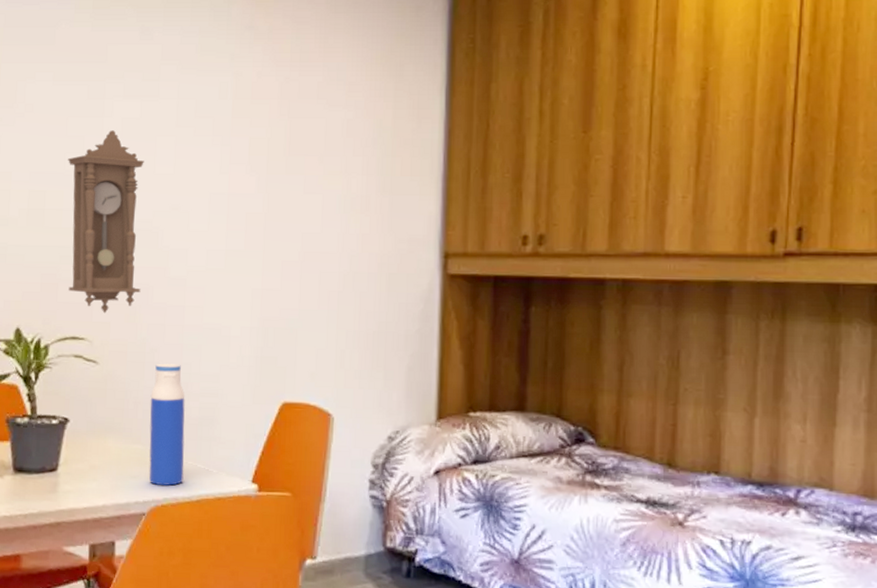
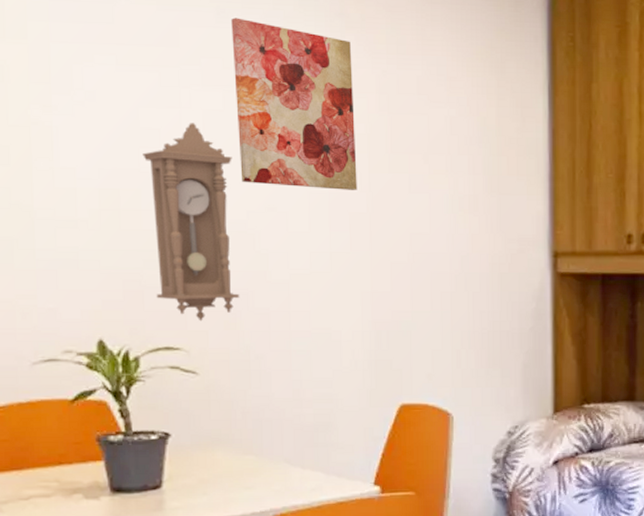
water bottle: present [149,363,185,486] -> none [259,371,302,494]
wall art: none [150,34,258,191] -> present [231,17,357,190]

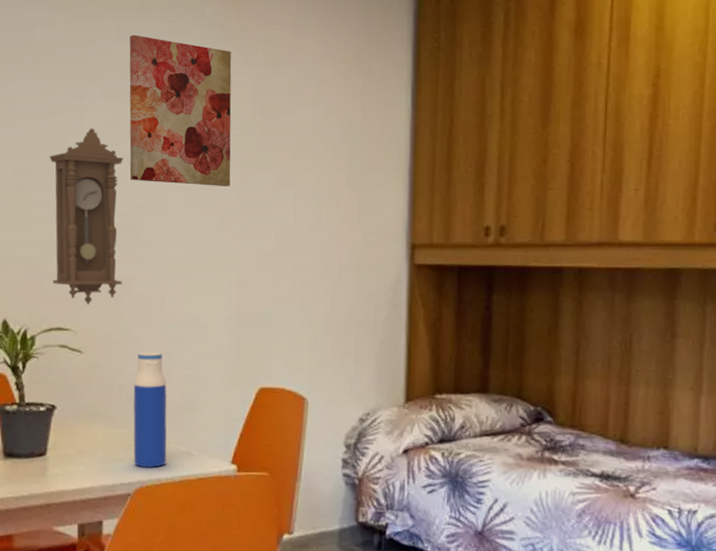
water bottle: none [259,371,302,494] -> present [133,352,167,468]

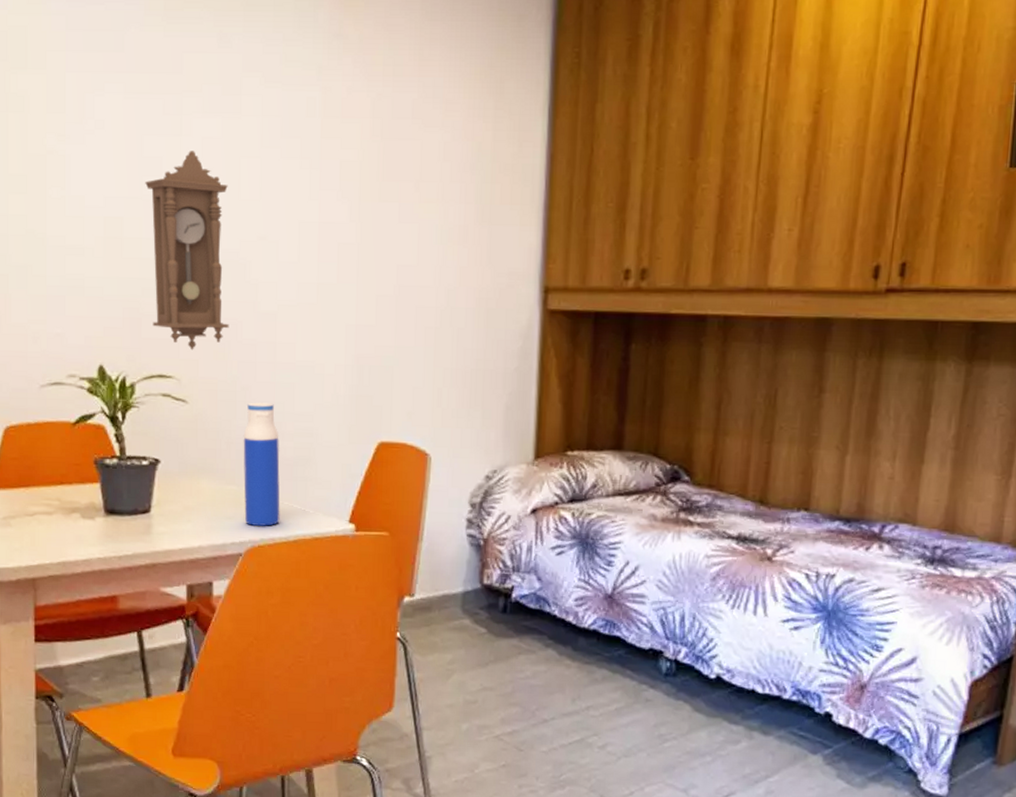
wall art: present [129,35,232,186] -> none [232,42,348,220]

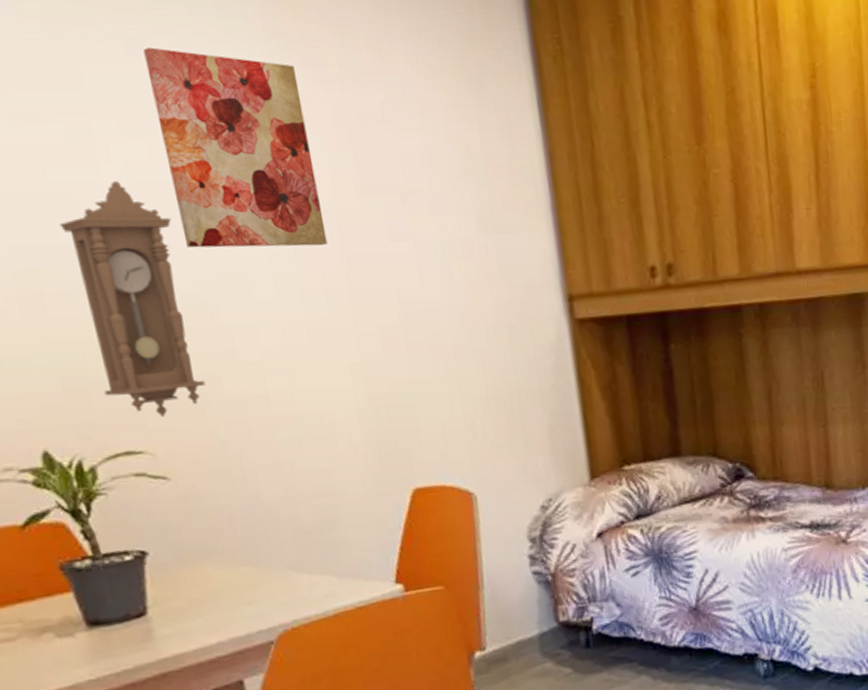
wall art: none [232,42,348,220] -> present [143,47,328,248]
water bottle: present [243,402,280,526] -> none [246,464,313,607]

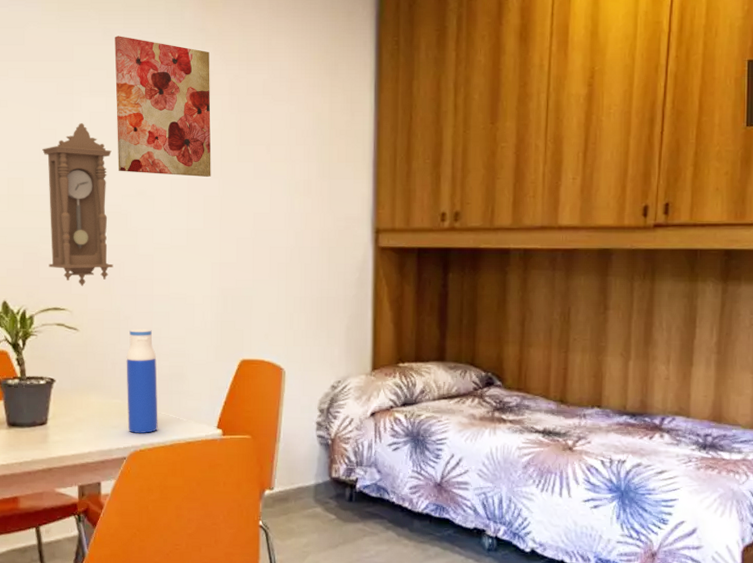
water bottle: none [246,464,313,607] -> present [126,329,158,433]

